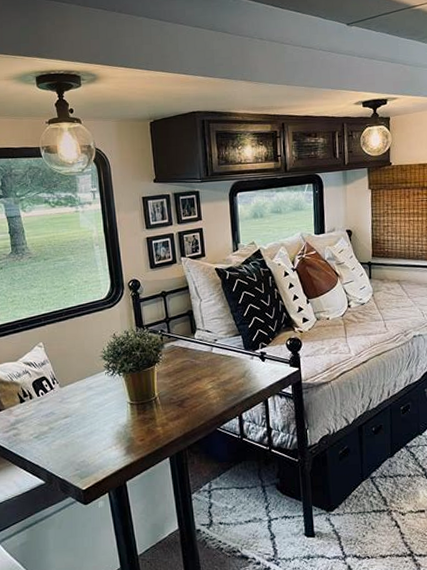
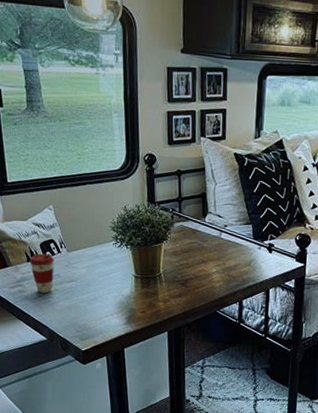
coffee cup: none [22,392,48,434] -> present [29,253,54,294]

